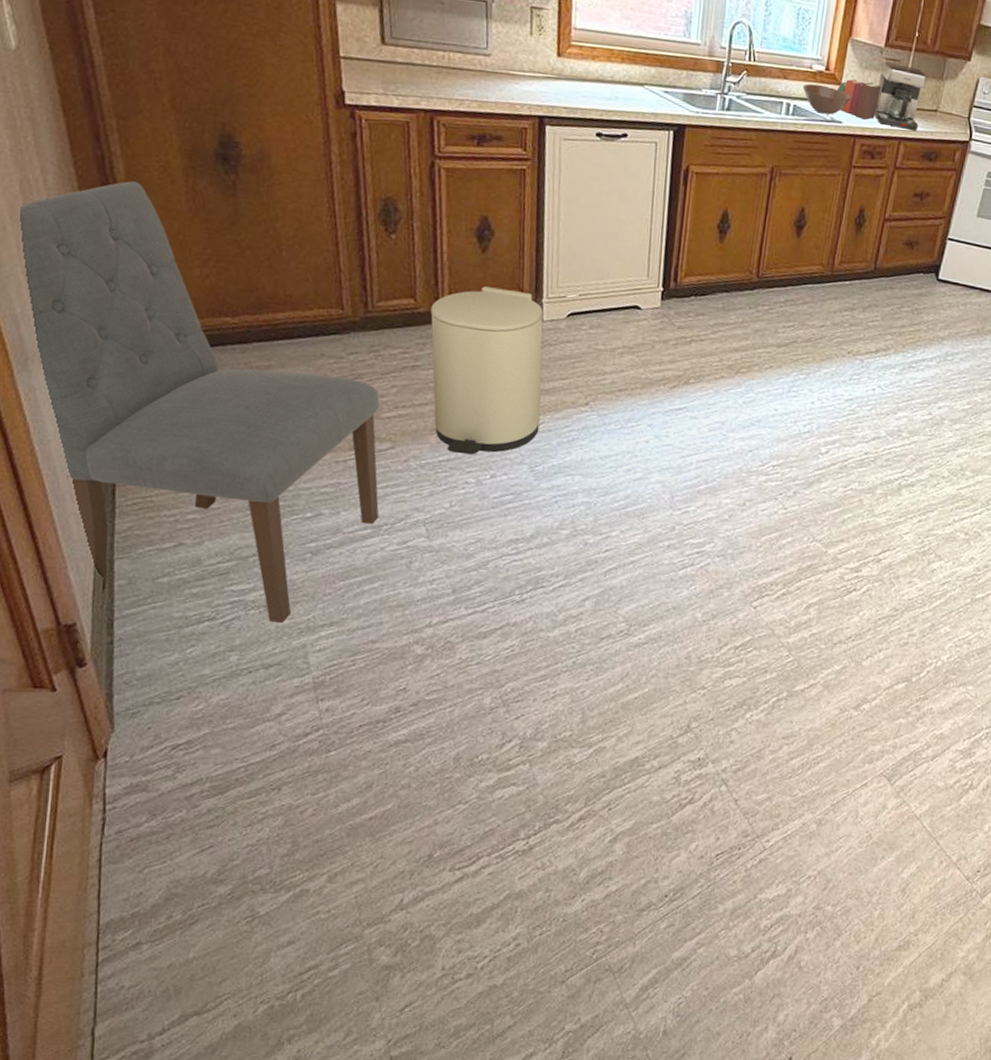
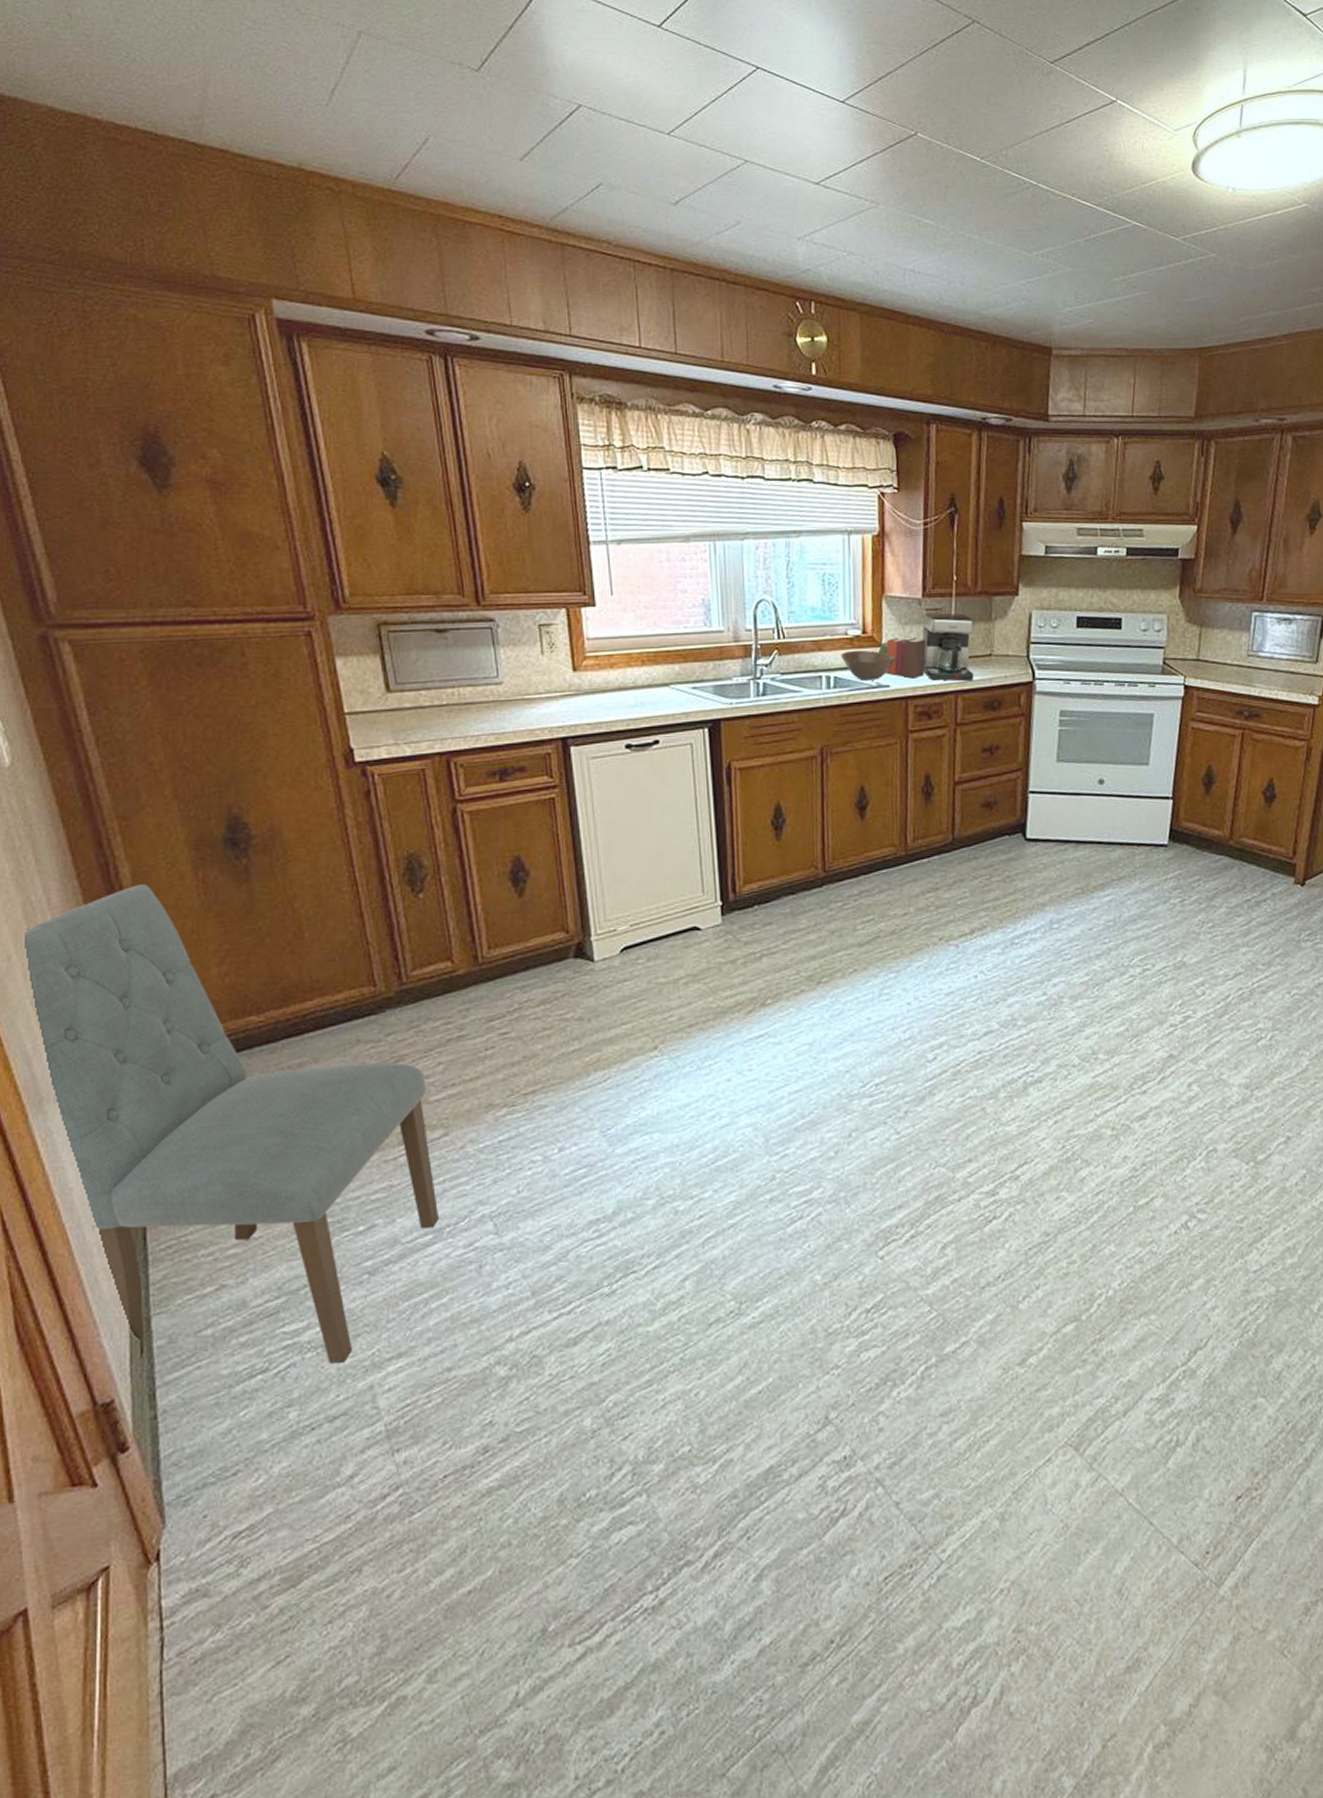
pedal bin: present [430,286,543,455] -> none [470,932,606,1129]

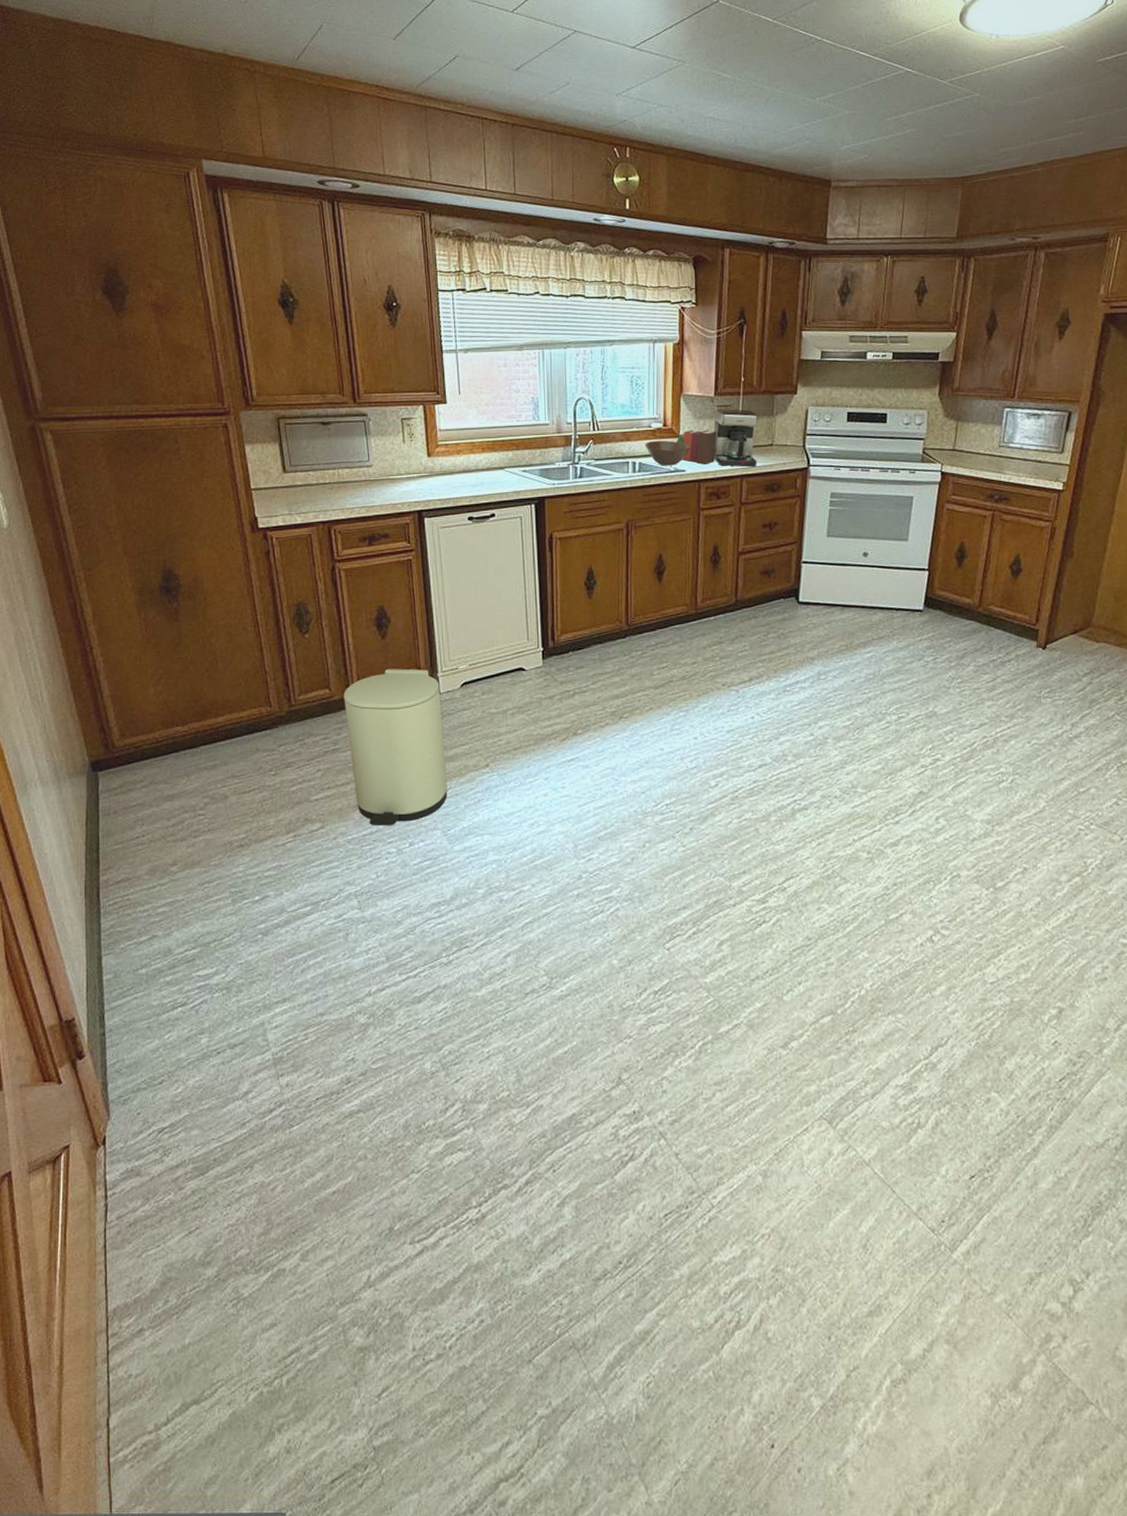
dining chair: present [23,884,438,1364] -> none [15,621,316,1003]
pedal bin: none [470,932,606,1129] -> present [344,669,447,826]

